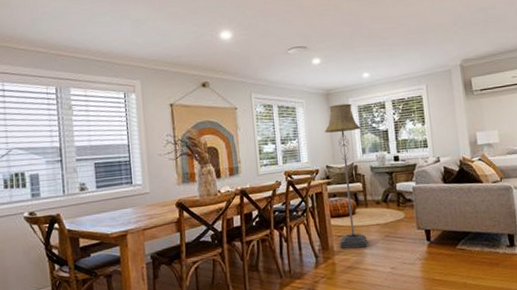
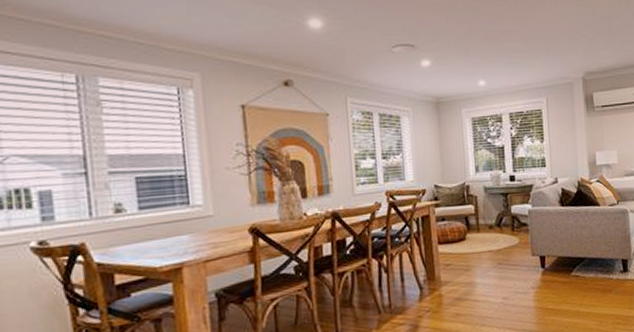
floor lamp: present [324,103,368,249] -> none [433,114,479,279]

